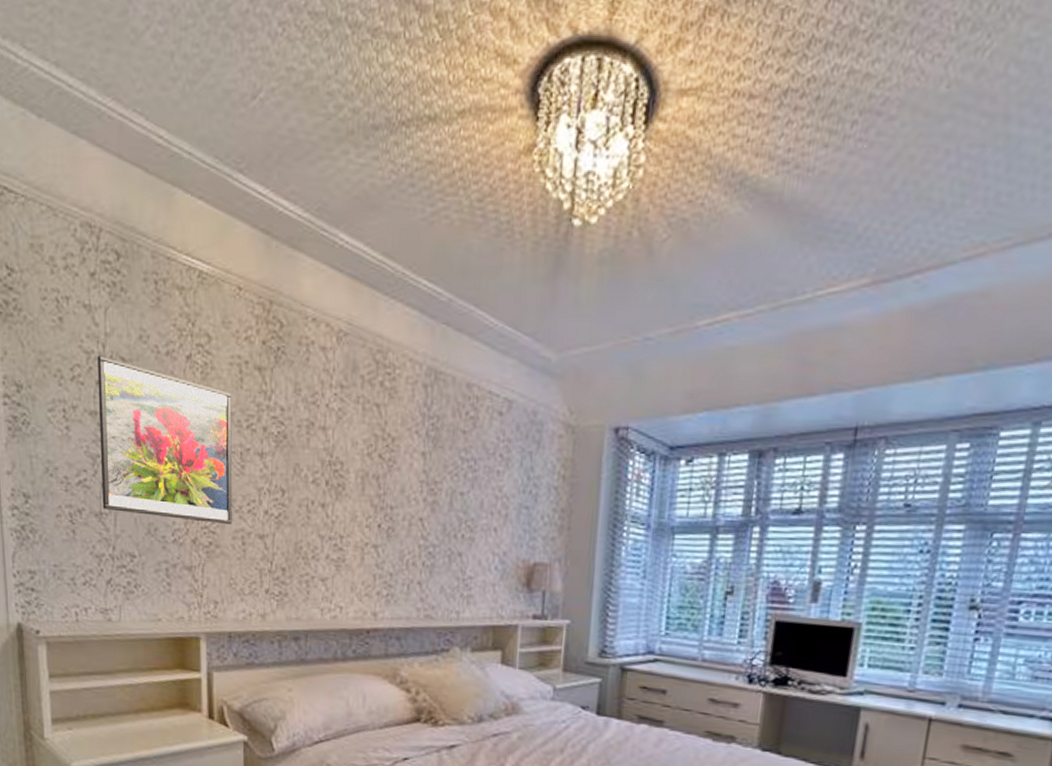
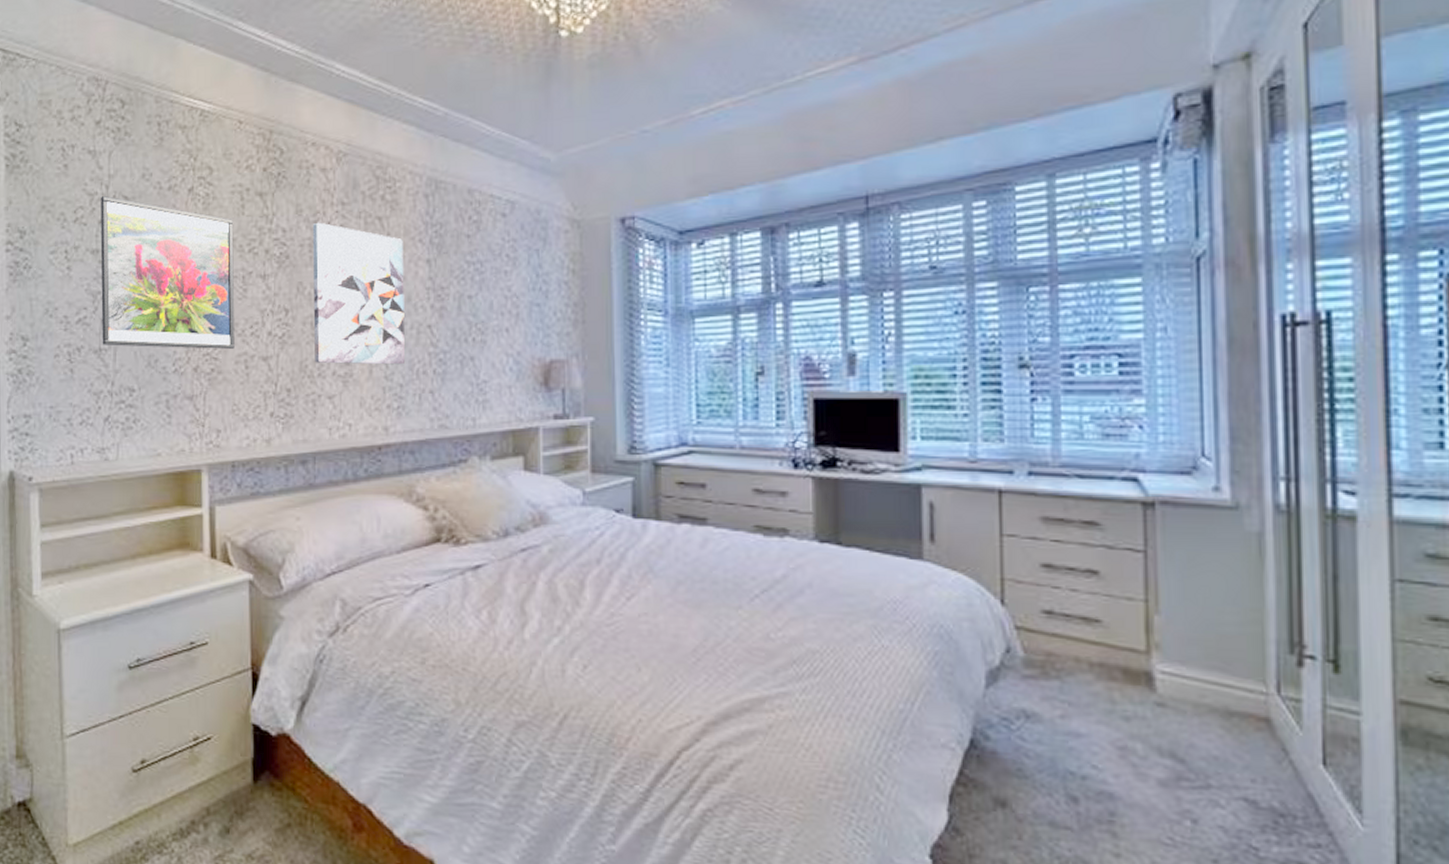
wall art: none [309,403,400,555] -> present [312,222,404,365]

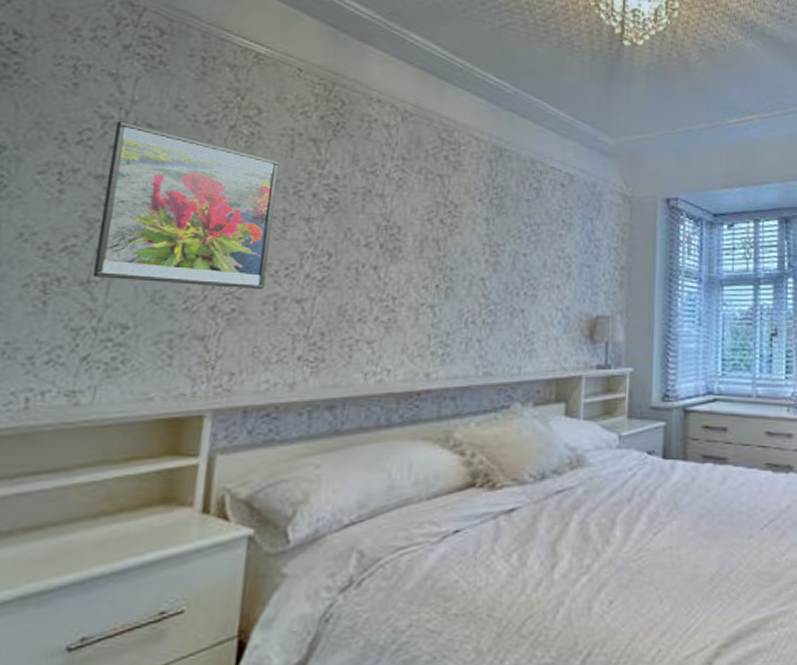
wall art: present [312,222,404,365] -> none [356,173,463,314]

